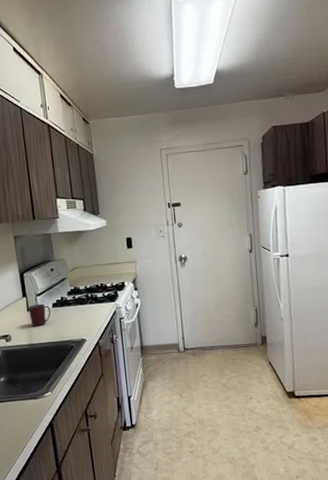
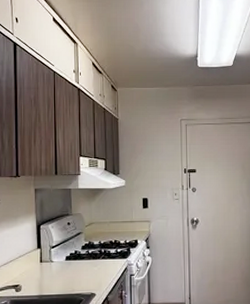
mug: present [28,303,51,327] -> none [42,255,64,279]

